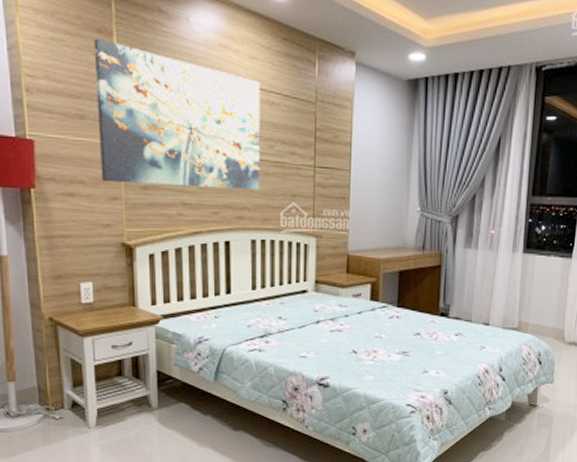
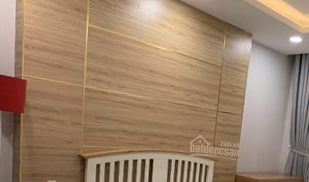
wall art: present [93,37,260,190] -> none [69,14,184,125]

